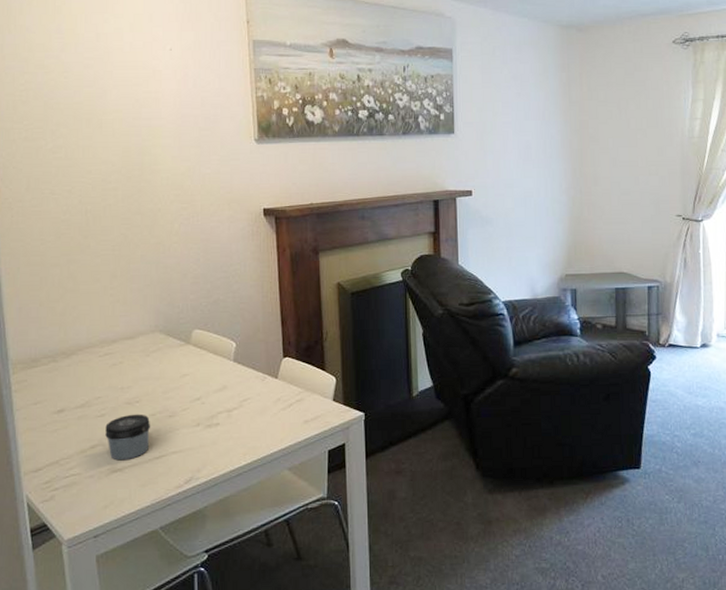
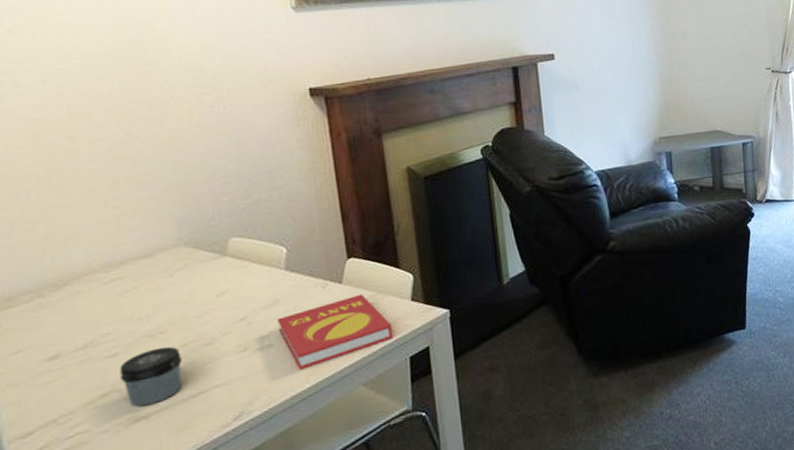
book: none [224,389,316,448] -> present [276,294,393,370]

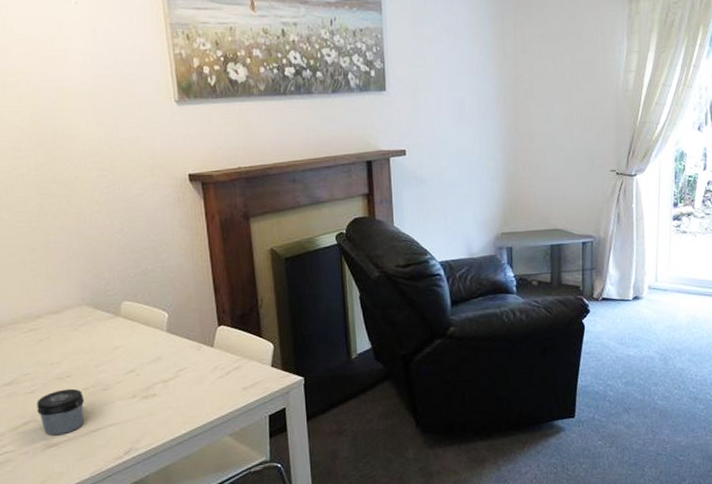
book: present [276,294,393,370] -> none [159,357,255,418]

